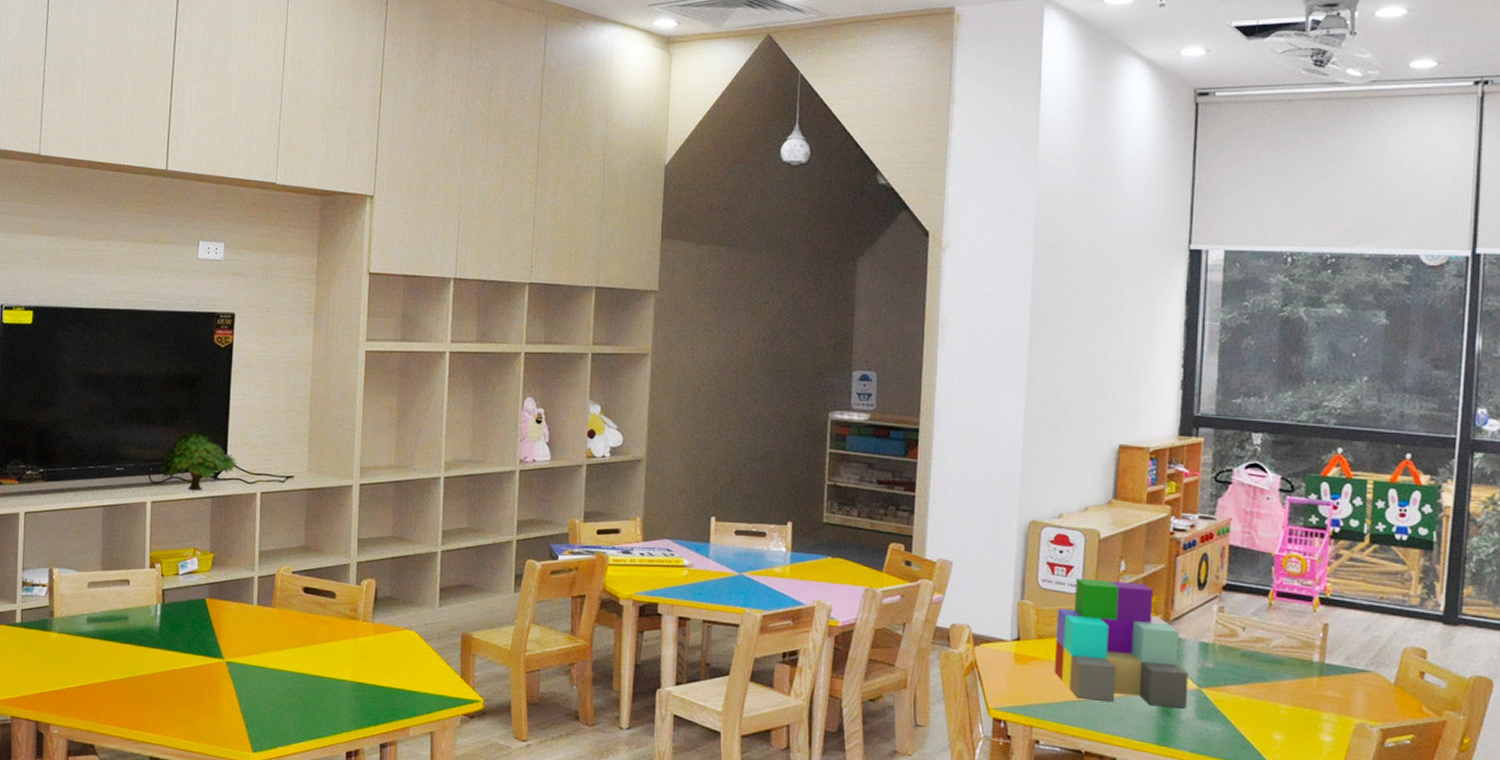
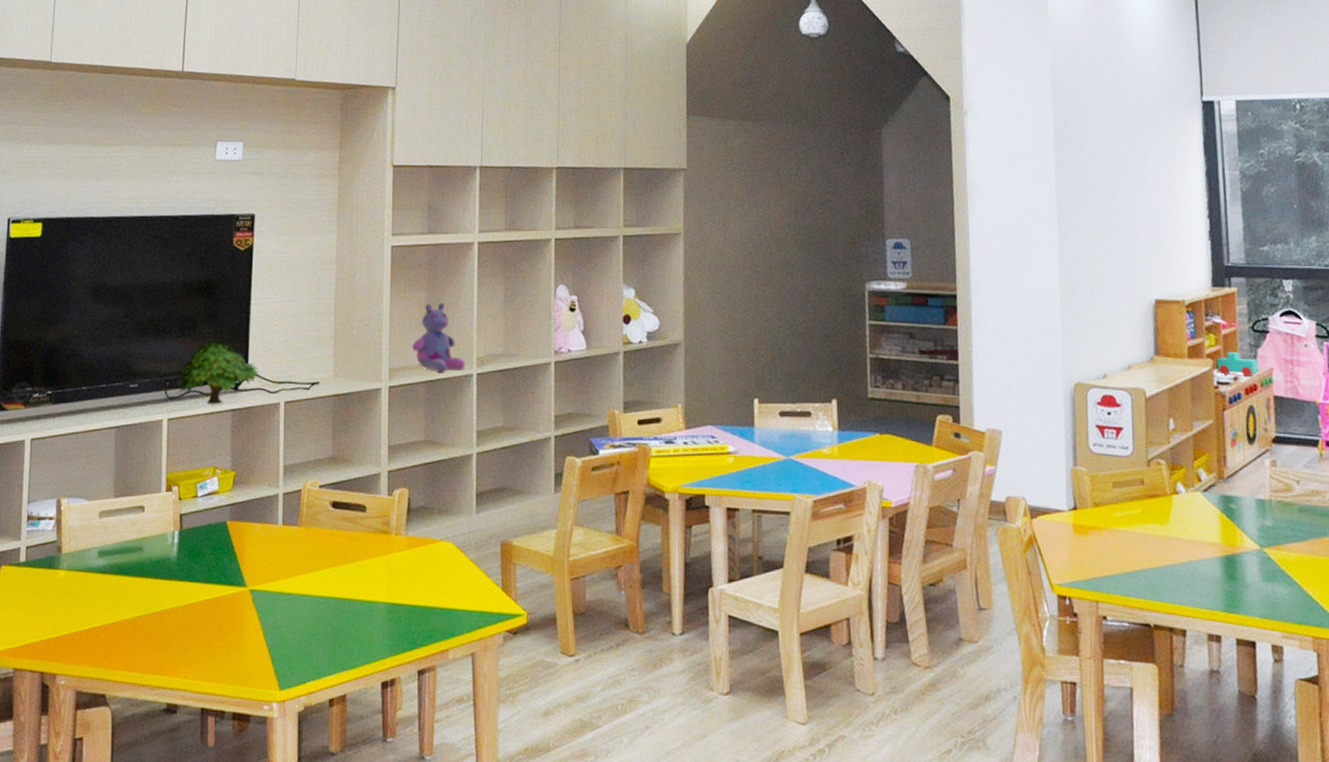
toy: none [383,408,433,474] -> present [412,303,465,372]
toy blocks: present [1054,578,1188,709] -> none [1111,440,1251,572]
toy truck: none [1175,499,1217,525] -> present [1216,351,1259,377]

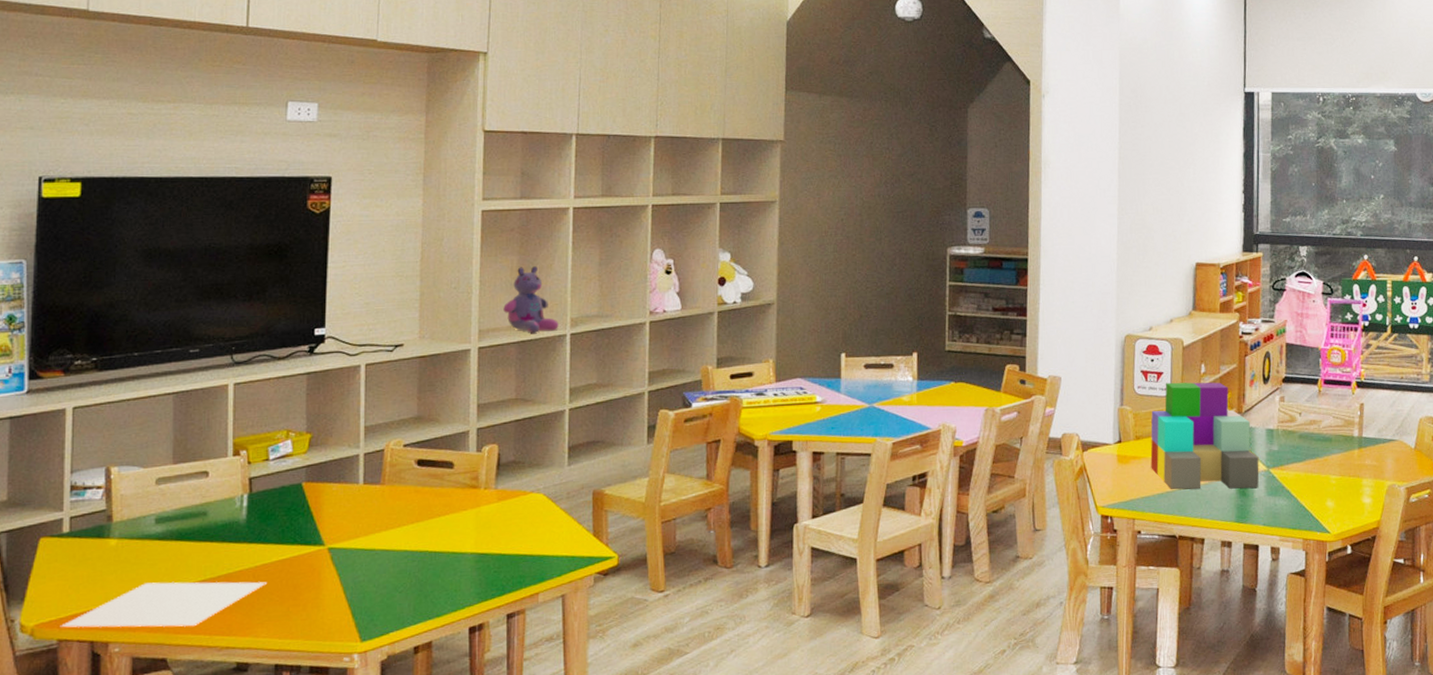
paper sheet: none [15,616,194,663] -> present [60,581,266,628]
plant: present [178,339,259,404] -> none [245,303,337,368]
toy blocks: none [1111,440,1251,572] -> present [1150,382,1259,490]
toy truck: present [1216,351,1259,377] -> none [1242,306,1276,328]

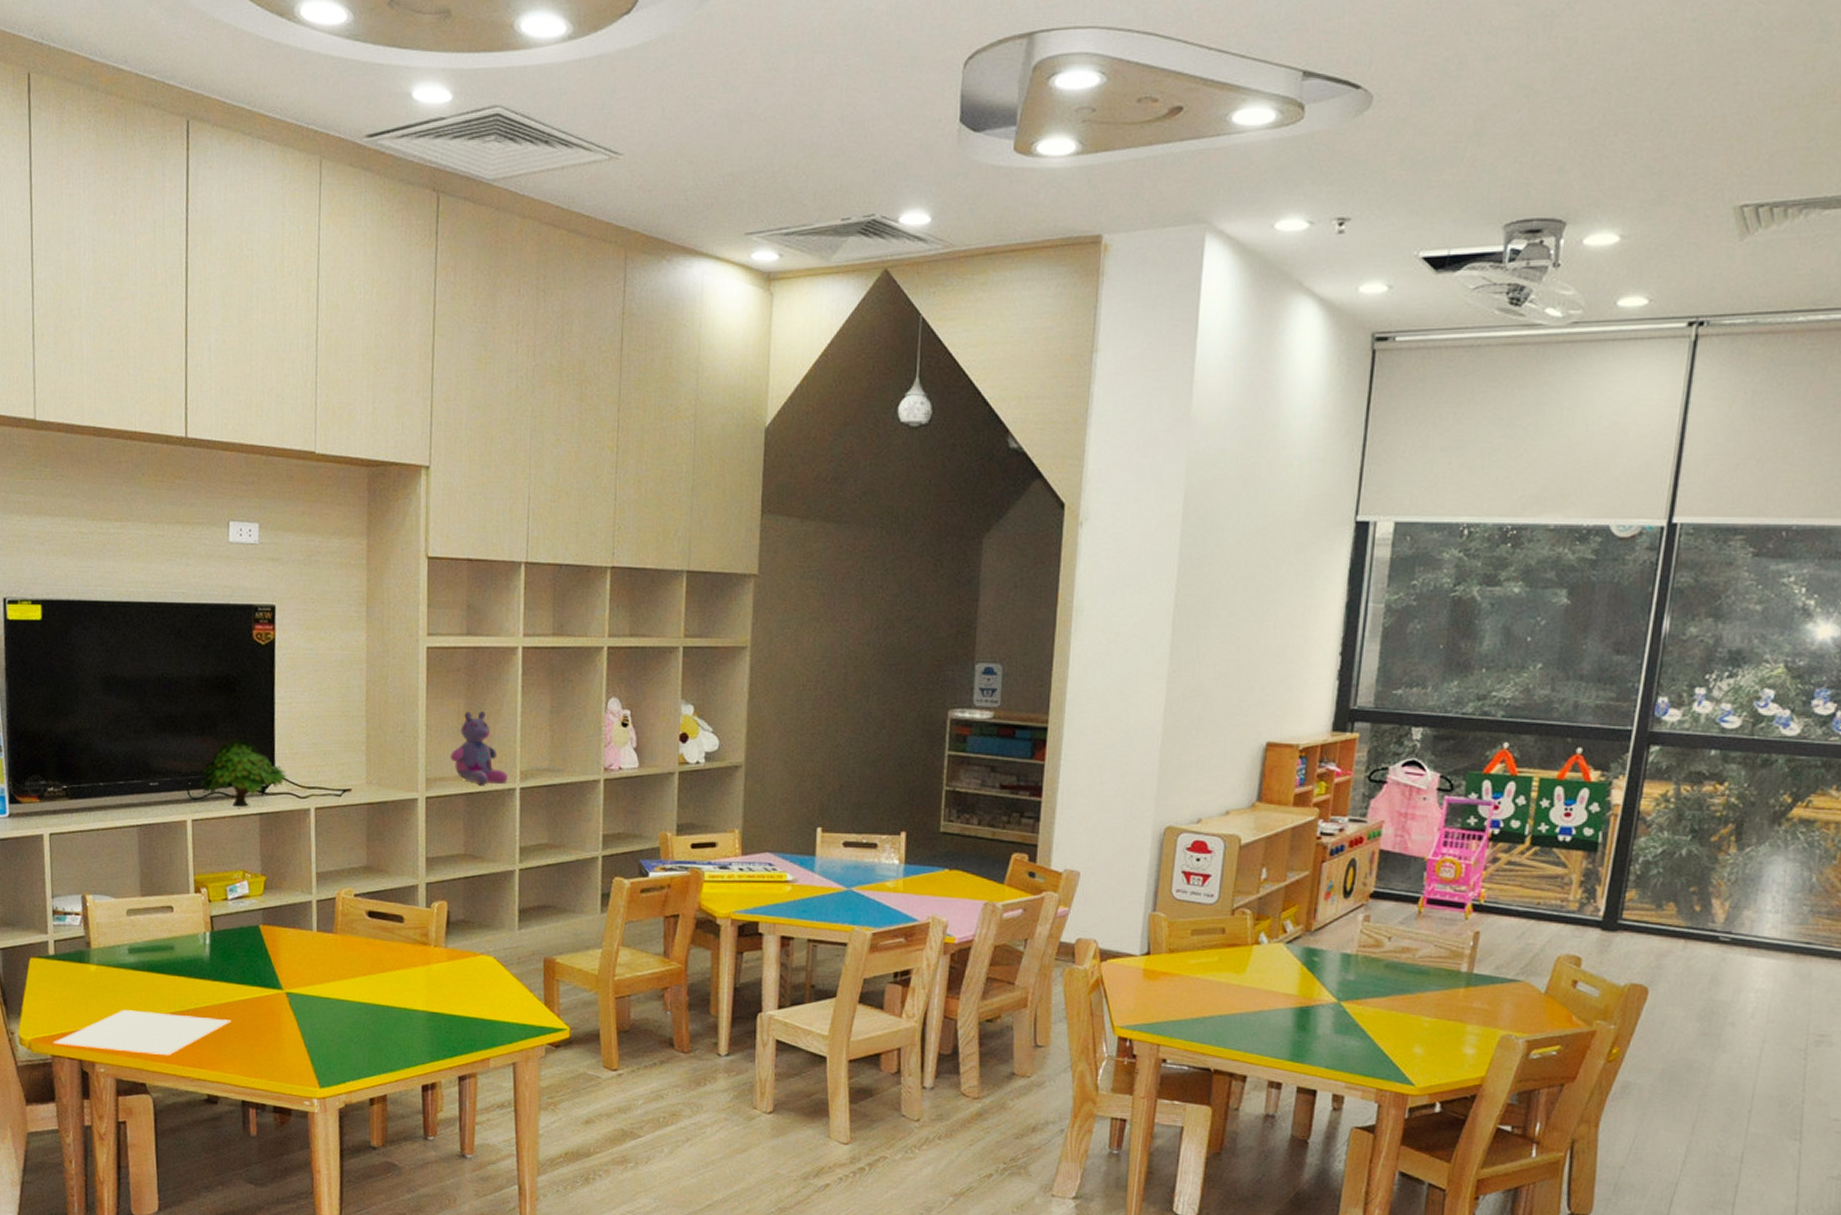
plant: none [245,303,337,368] -> present [200,739,287,807]
toy blocks: present [1150,382,1259,490] -> none [1185,888,1328,1024]

